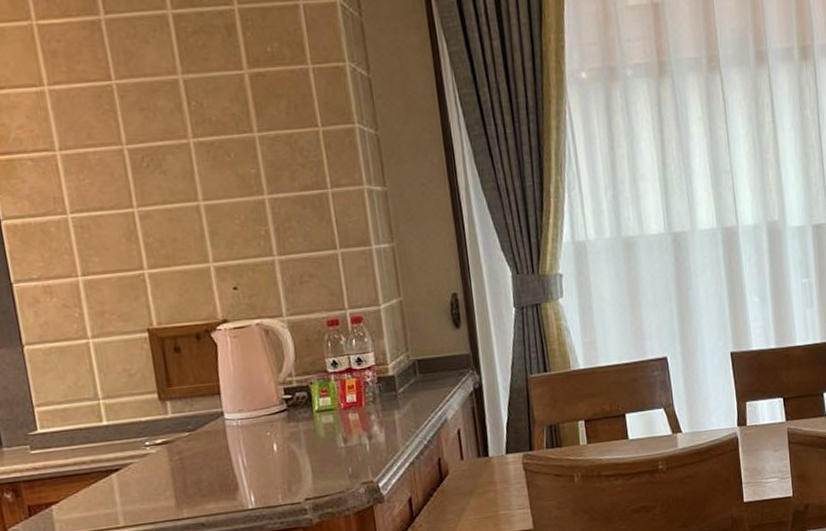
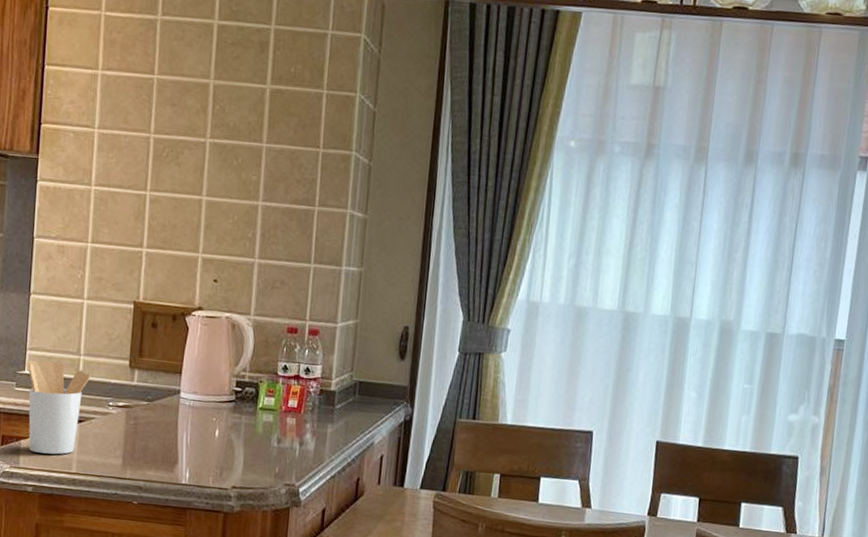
utensil holder: none [36,411,117,516] -> present [26,359,91,455]

